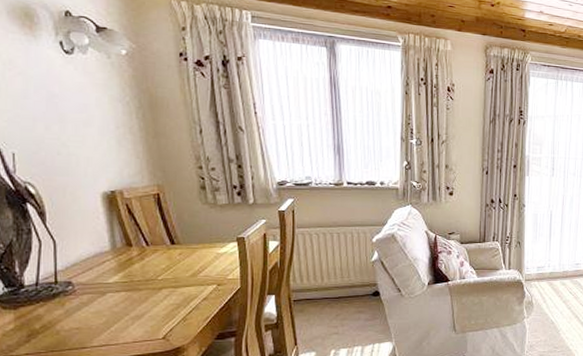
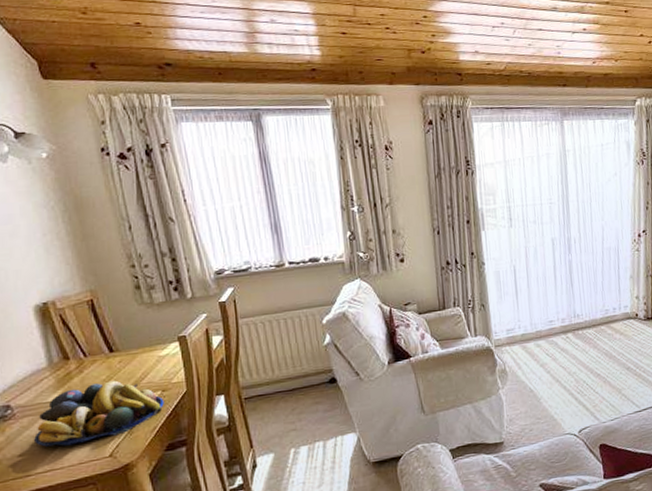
fruit bowl: none [92,270,218,325] -> present [34,380,164,447]

